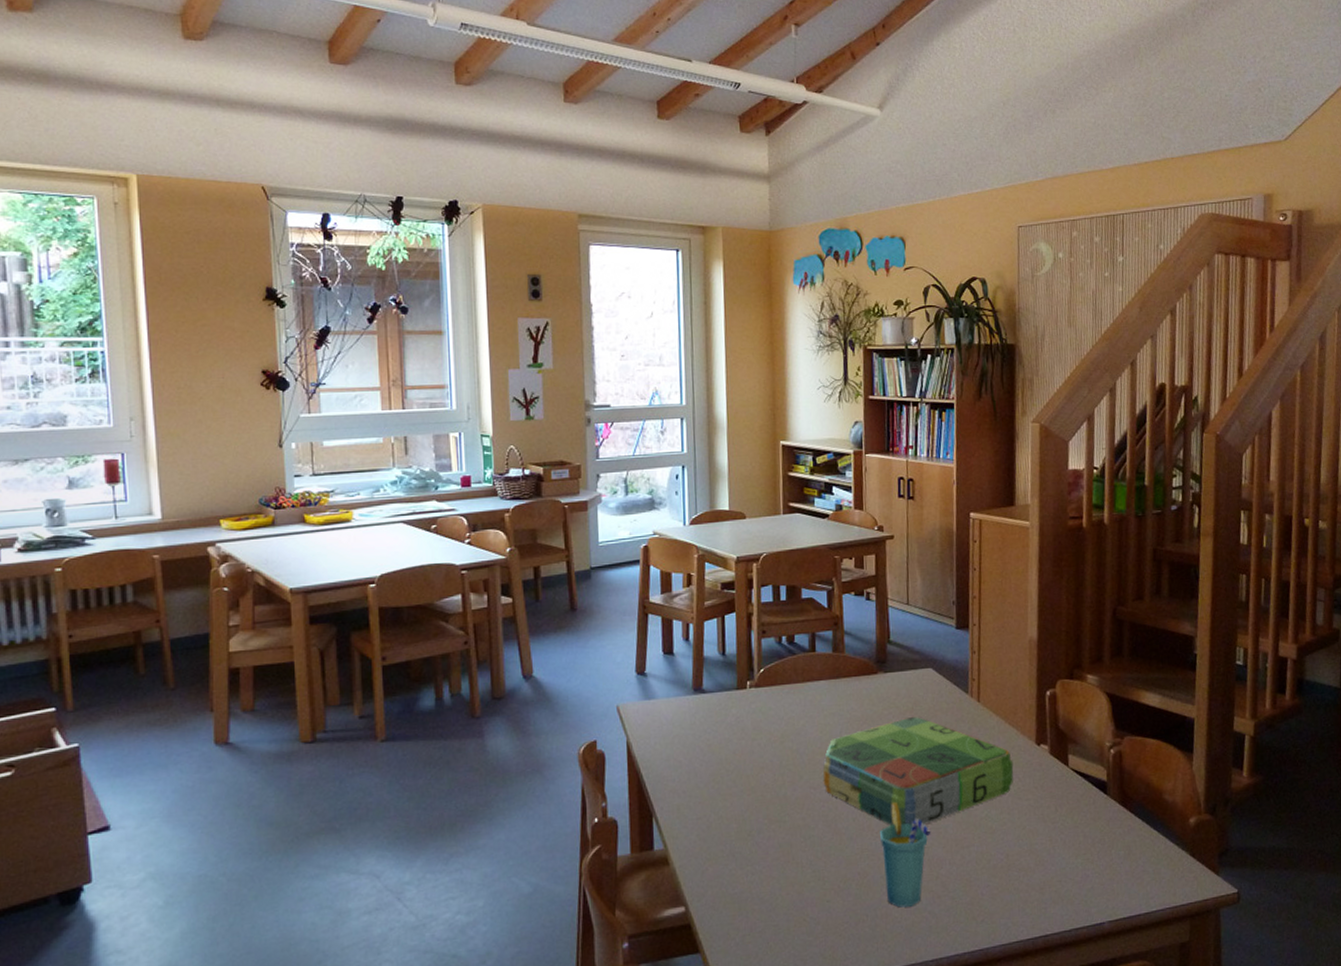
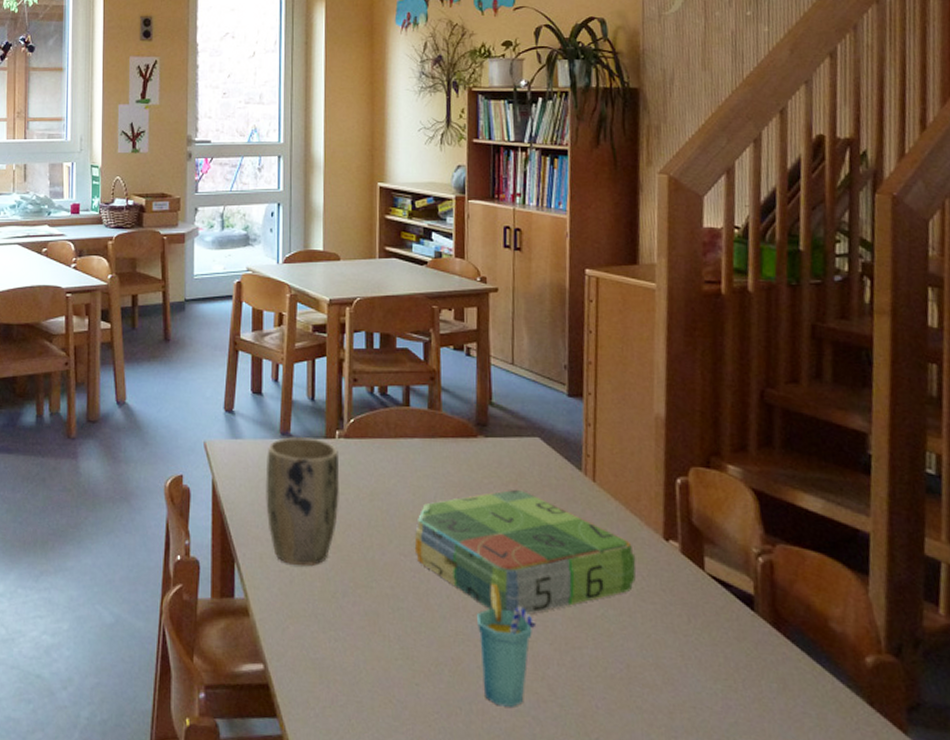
plant pot: none [680,690,752,812] -> present [265,436,339,567]

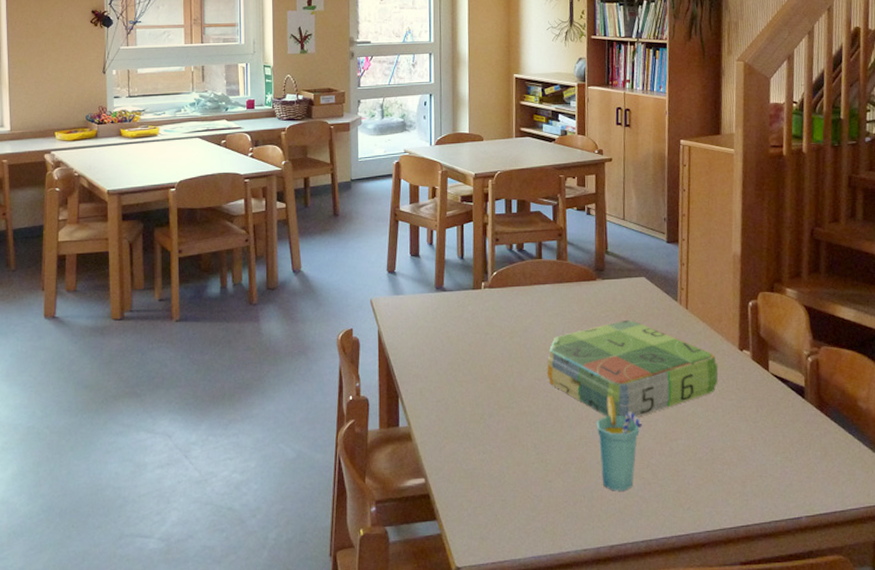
plant pot: present [265,436,339,567] -> none [423,289,485,396]

